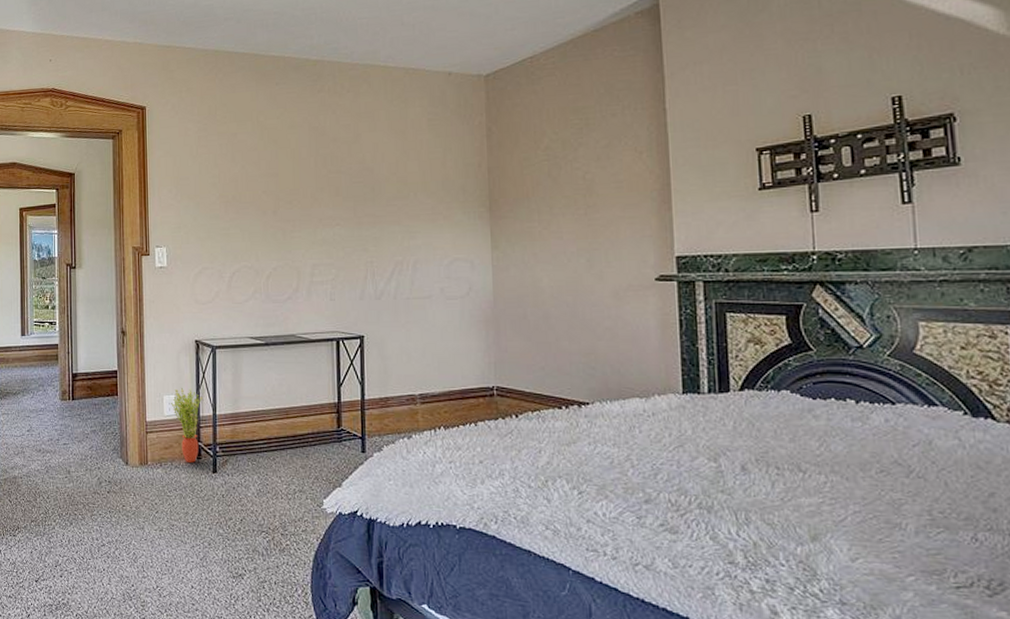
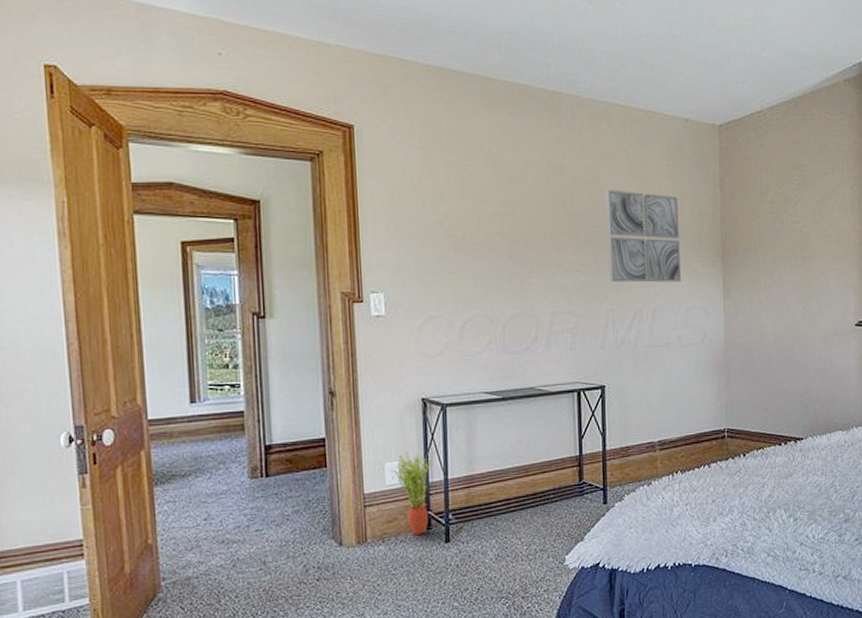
wall art: none [365,146,445,236] -> present [605,190,682,283]

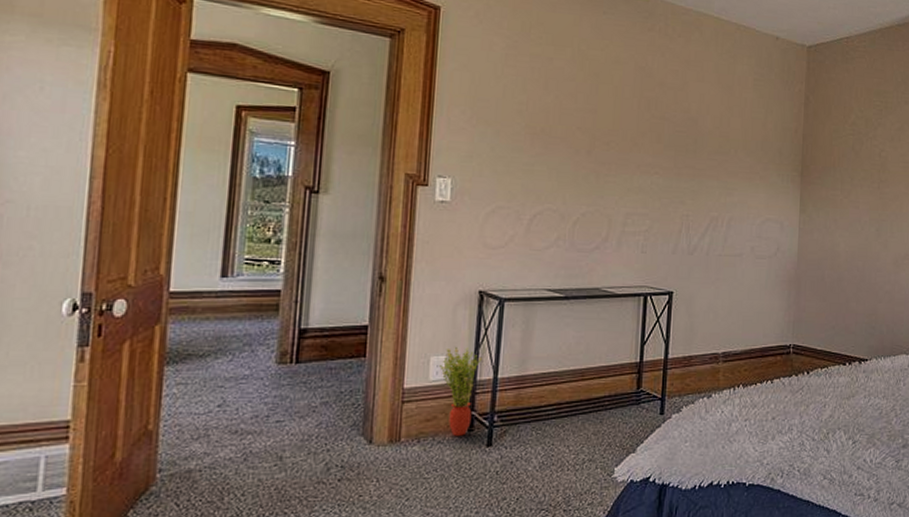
wall art: present [605,190,682,283] -> none [688,97,763,194]

